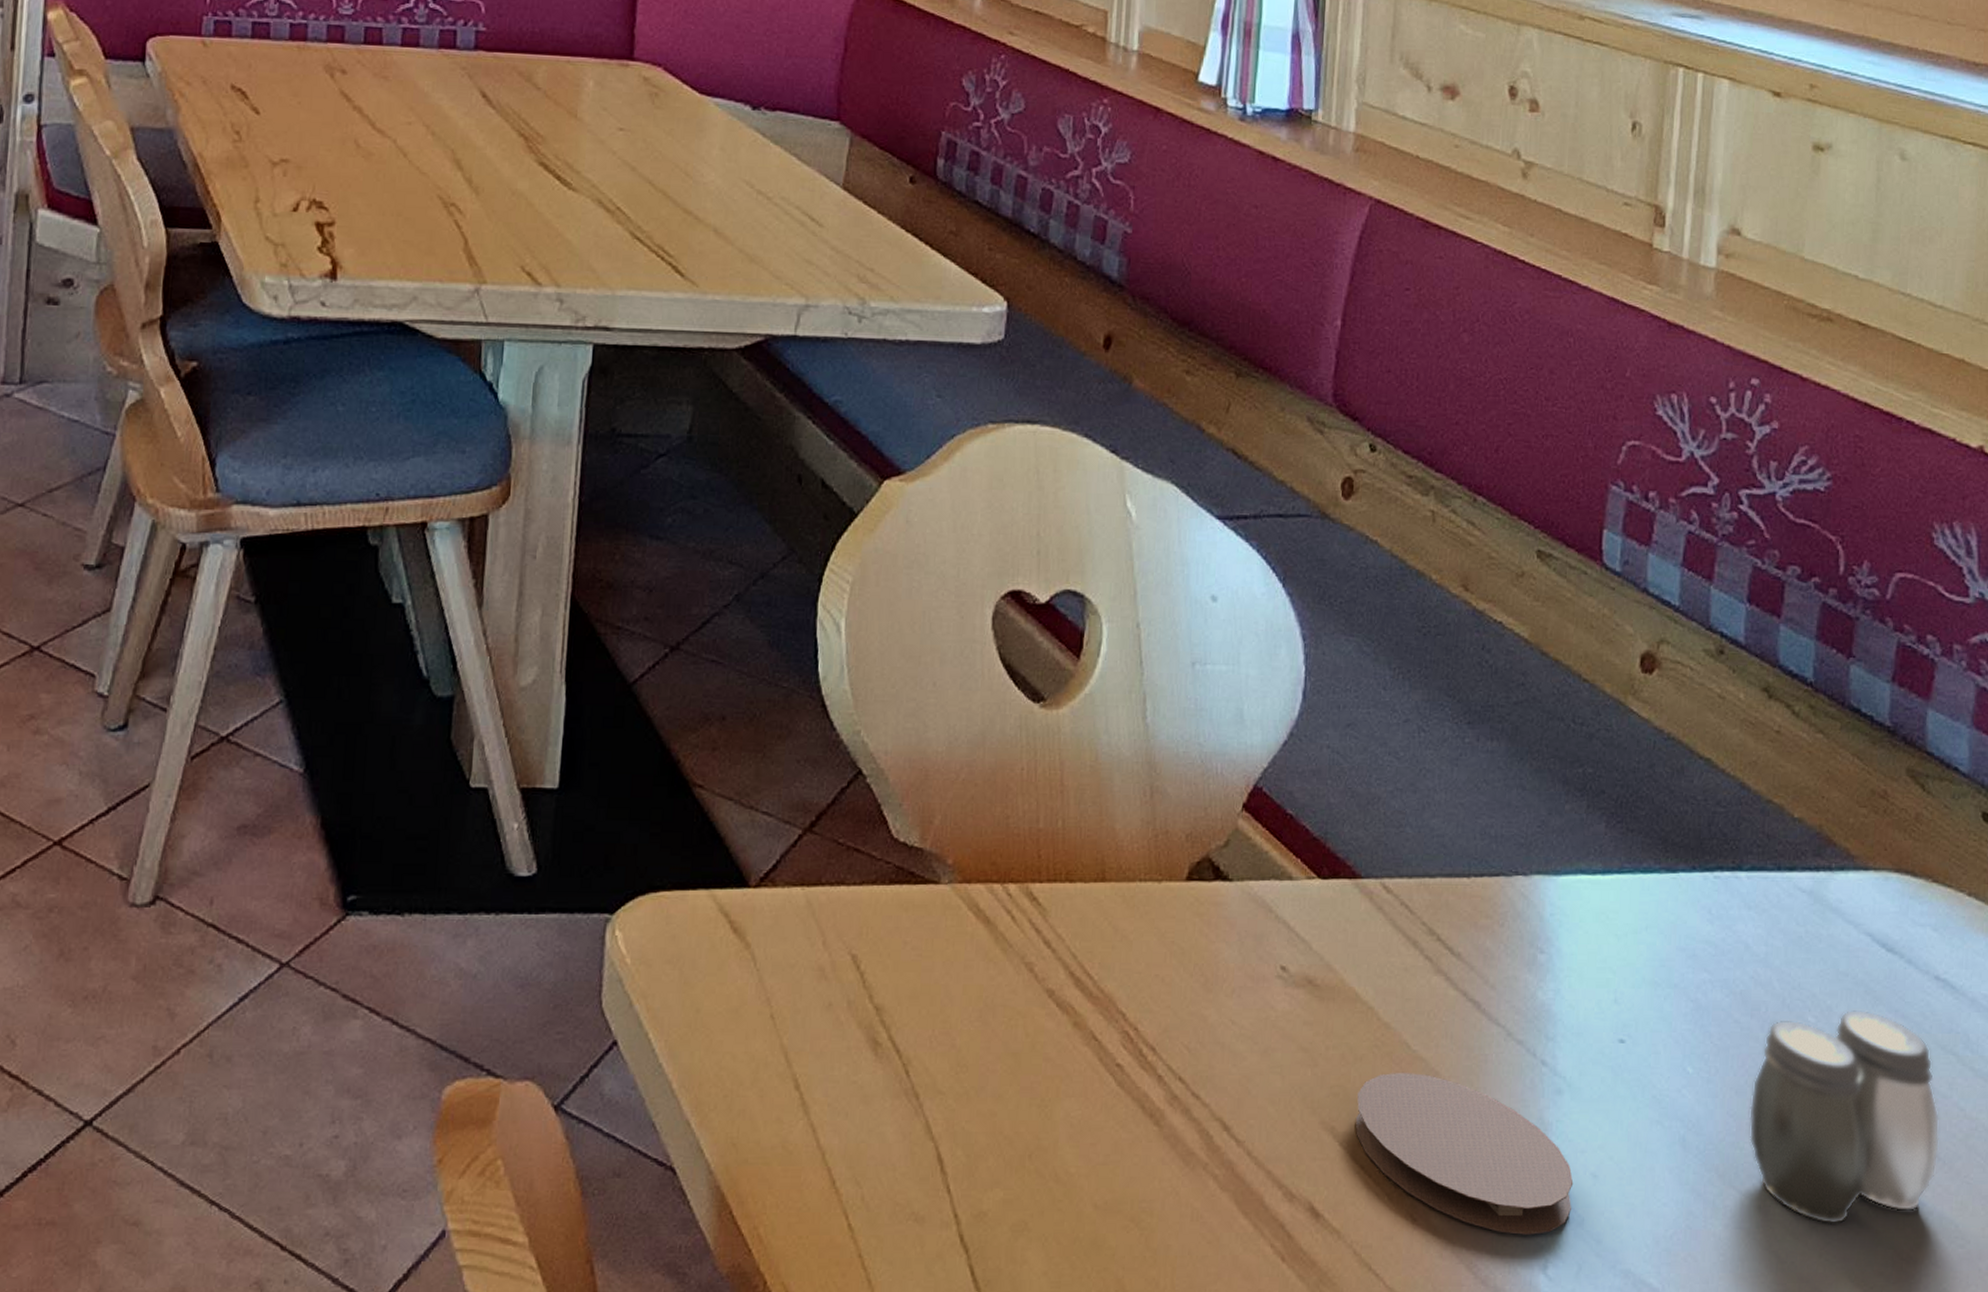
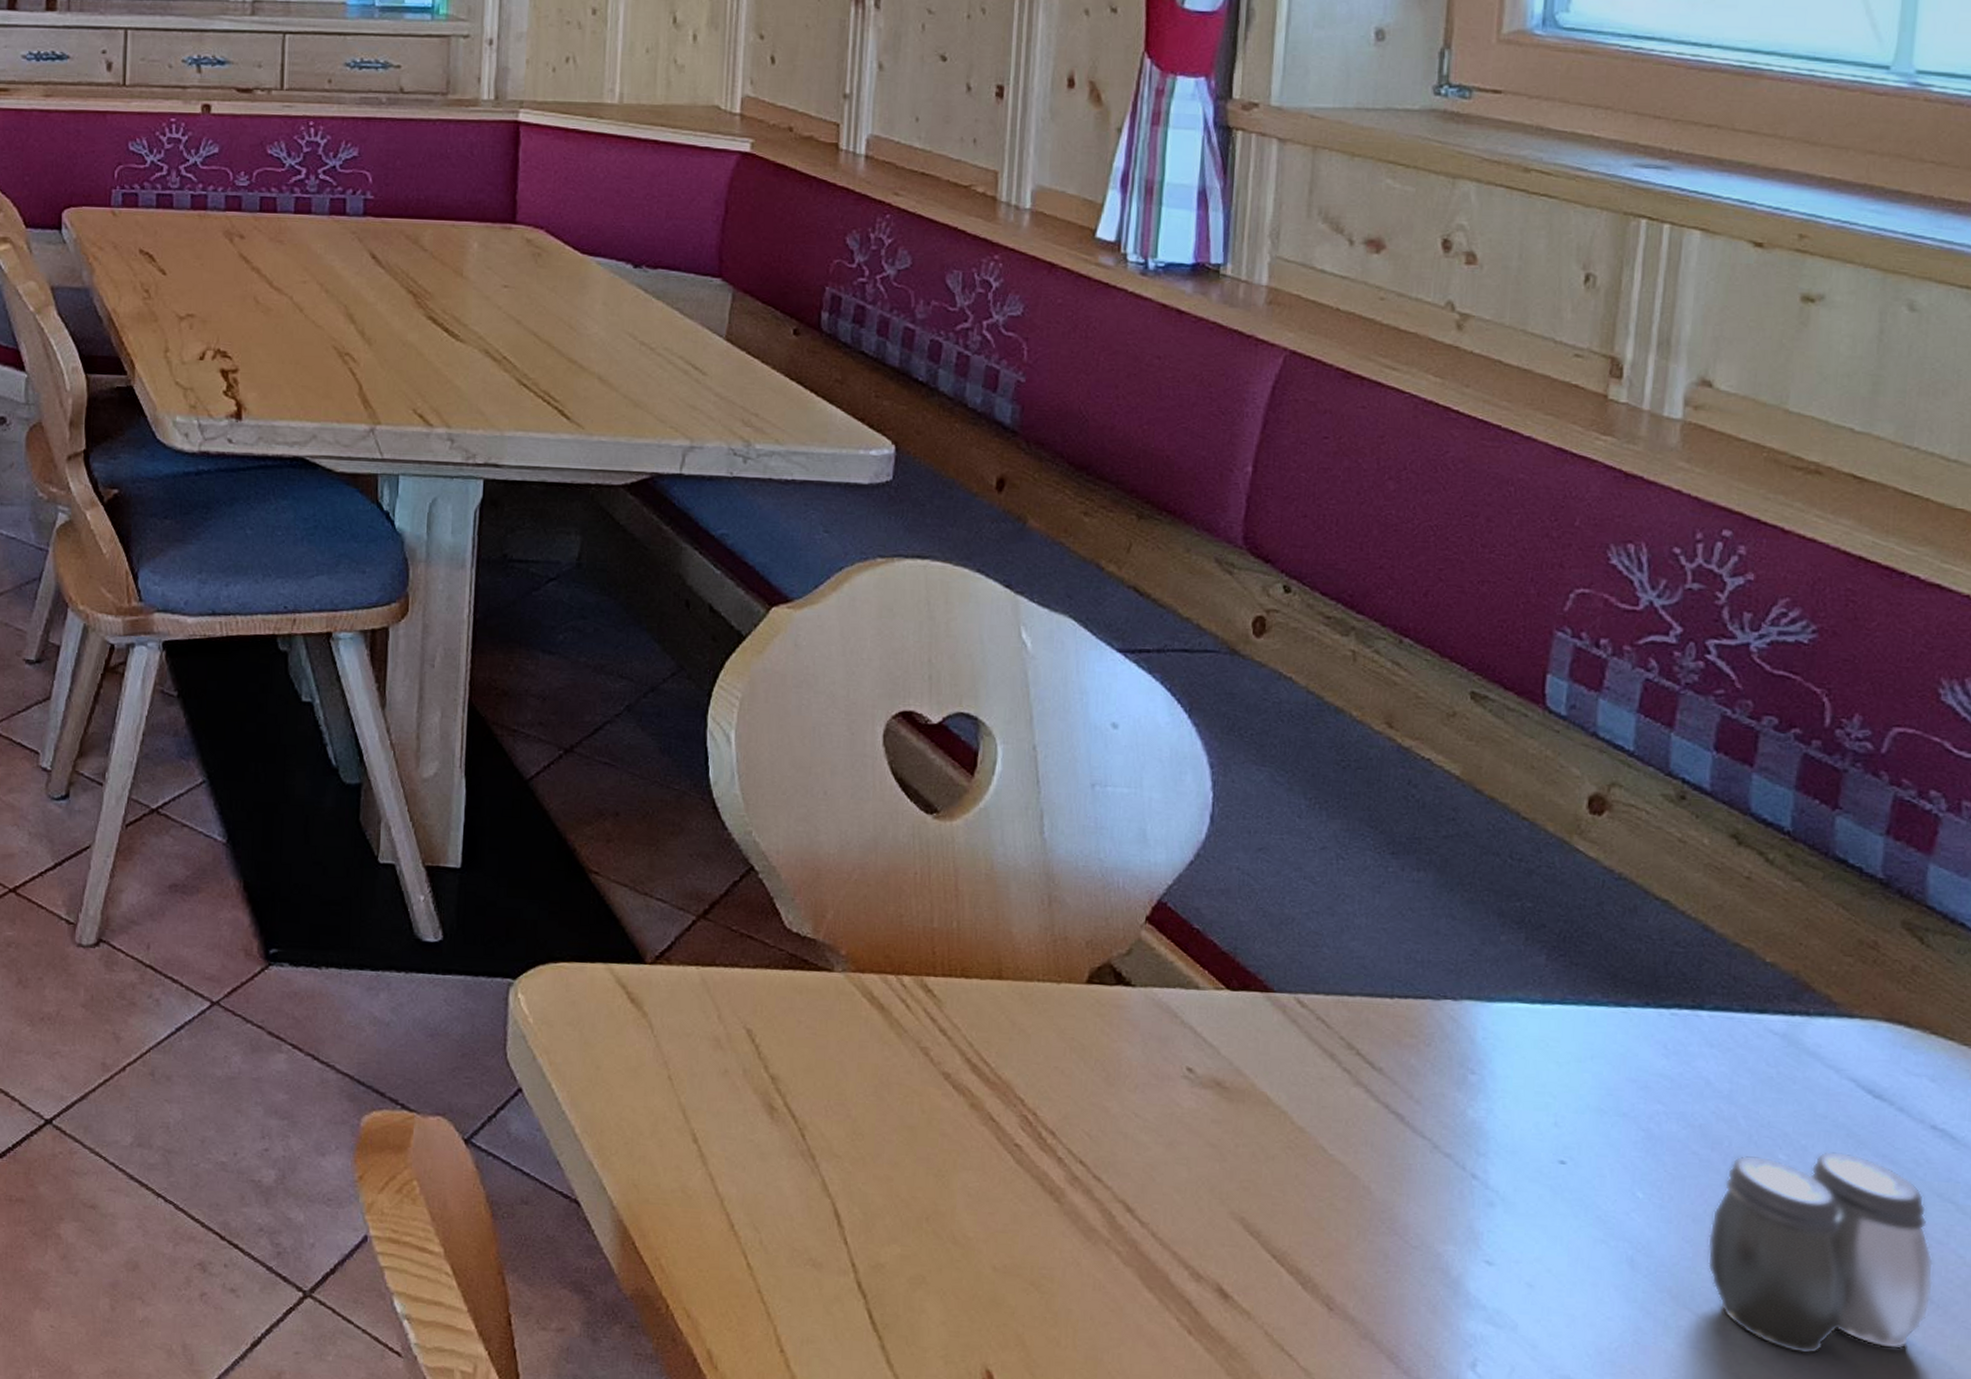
coaster: present [1355,1072,1574,1235] -> none [1267,1173,1507,1334]

